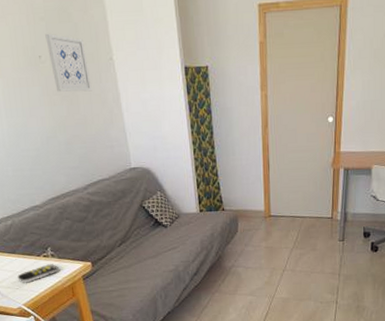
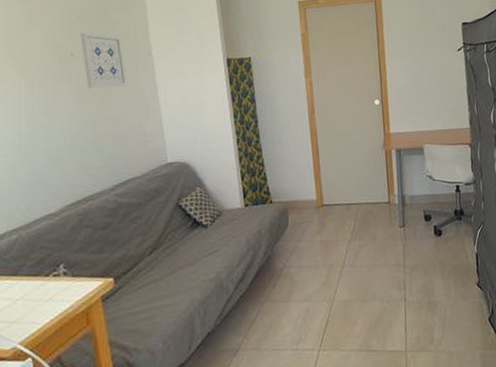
remote control: present [17,264,59,283] -> none [16,284,71,314]

